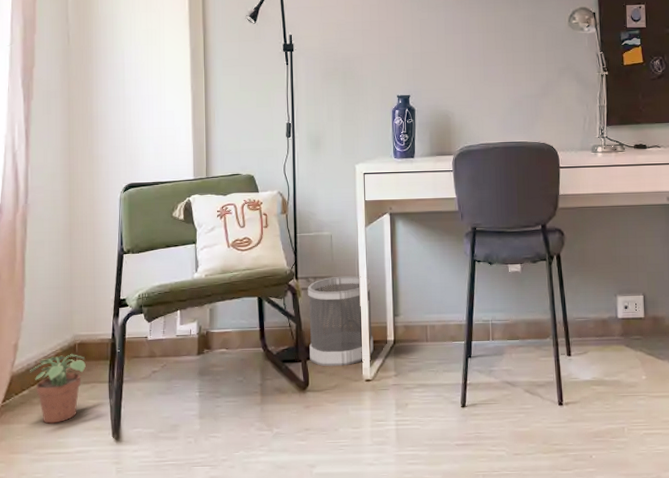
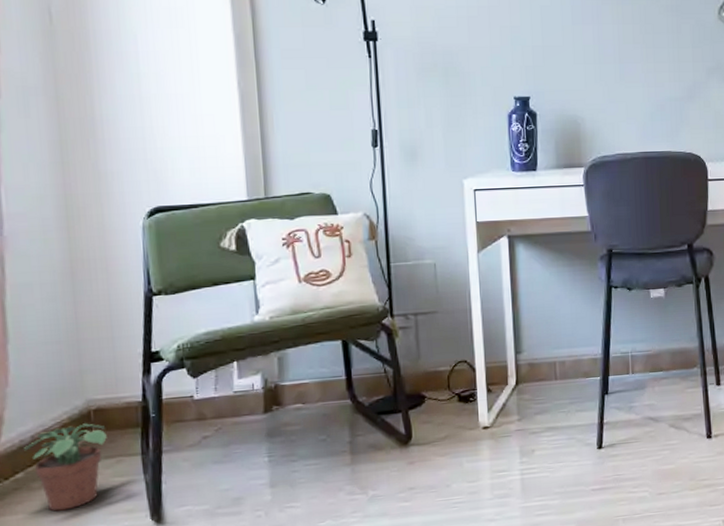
wastebasket: present [307,276,374,367] -> none [406,309,492,416]

